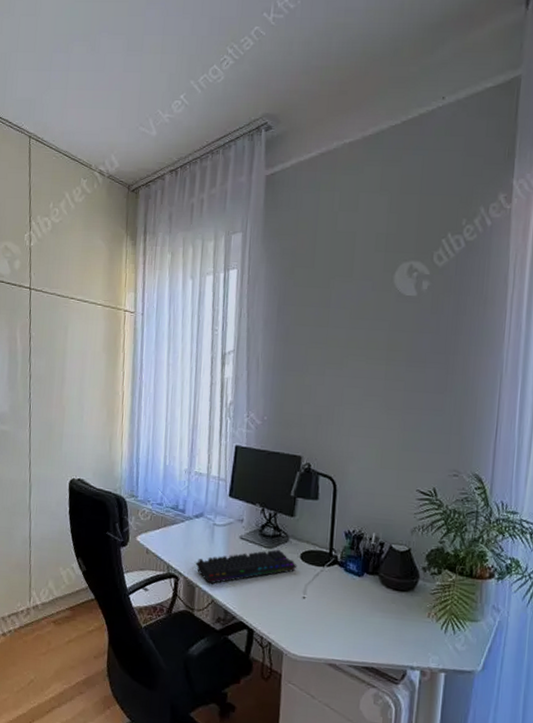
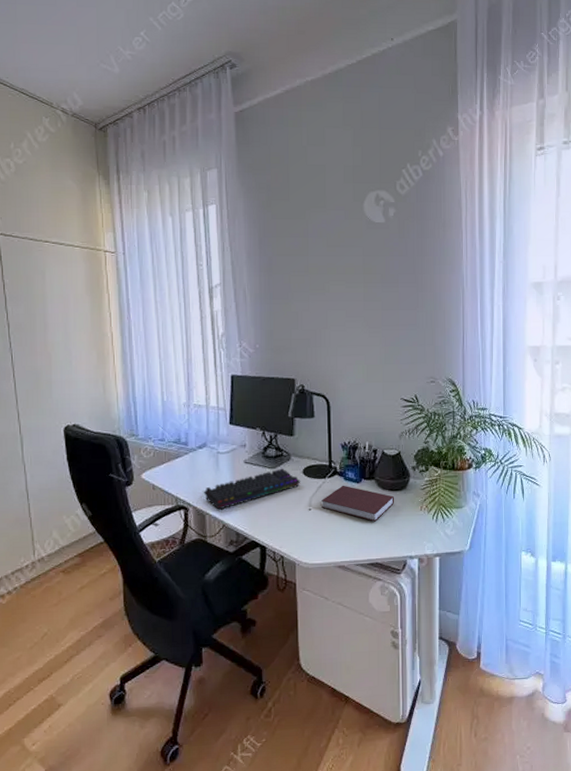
notebook: none [317,576,400,622] -> present [321,485,395,522]

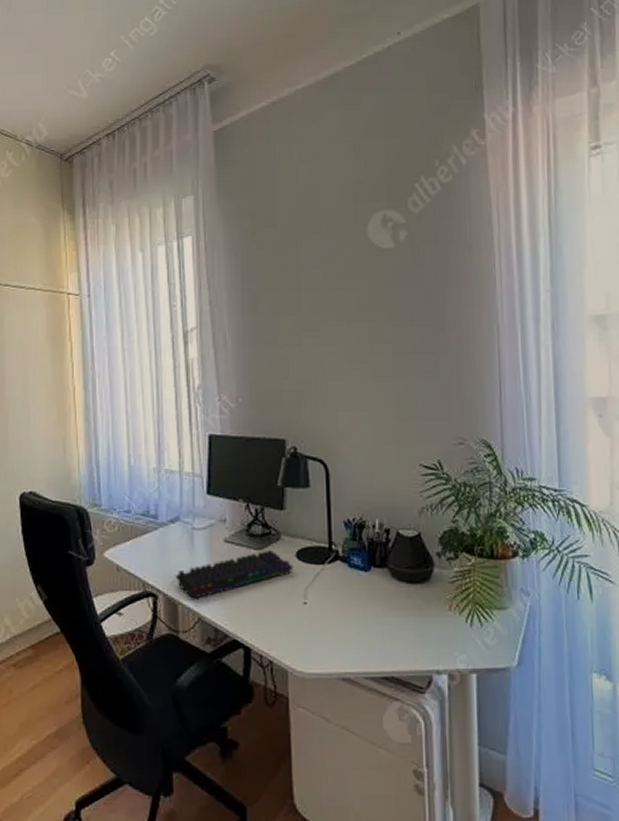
notebook: present [321,485,395,522] -> none [320,573,415,622]

